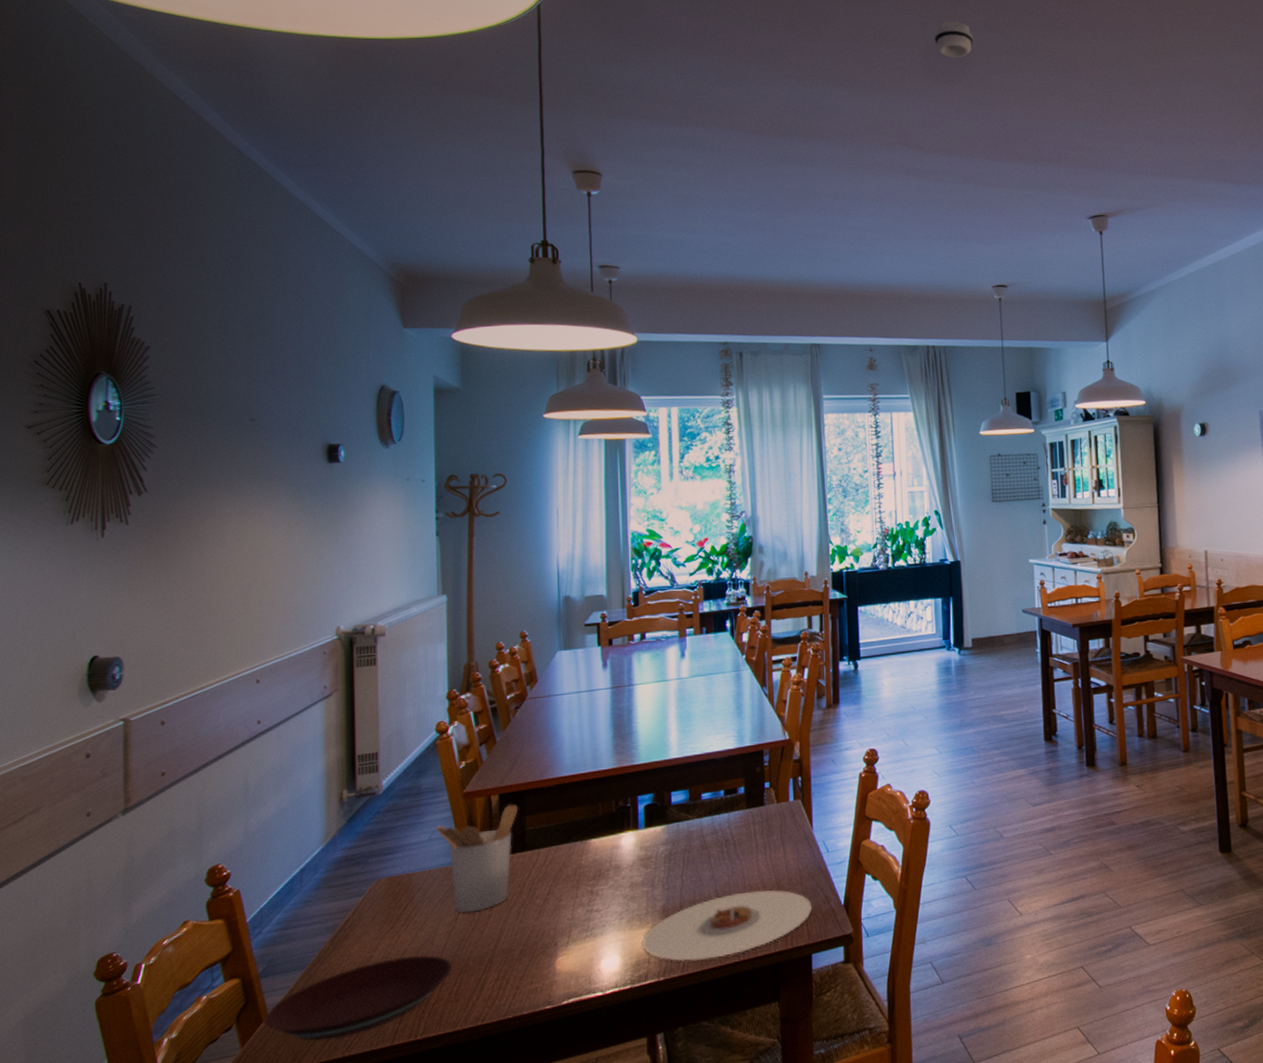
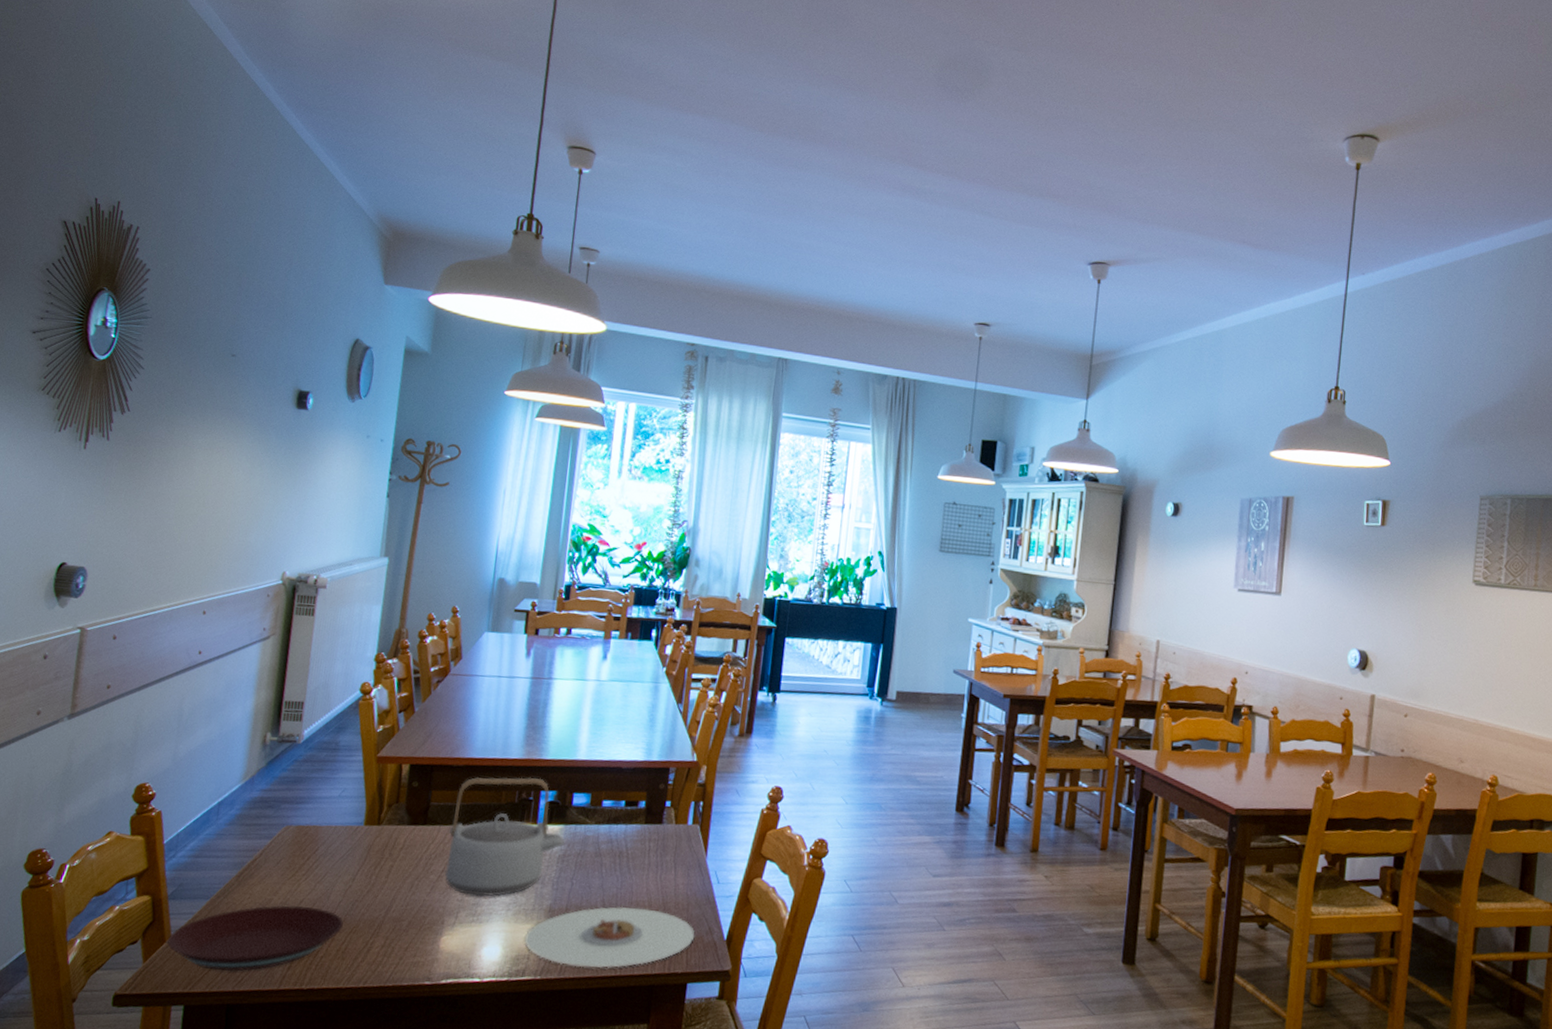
utensil holder: present [436,803,519,913] -> none [347,775,427,876]
teapot: none [549,783,670,912] -> present [444,777,565,897]
smoke detector: present [934,21,974,58] -> none [953,33,996,74]

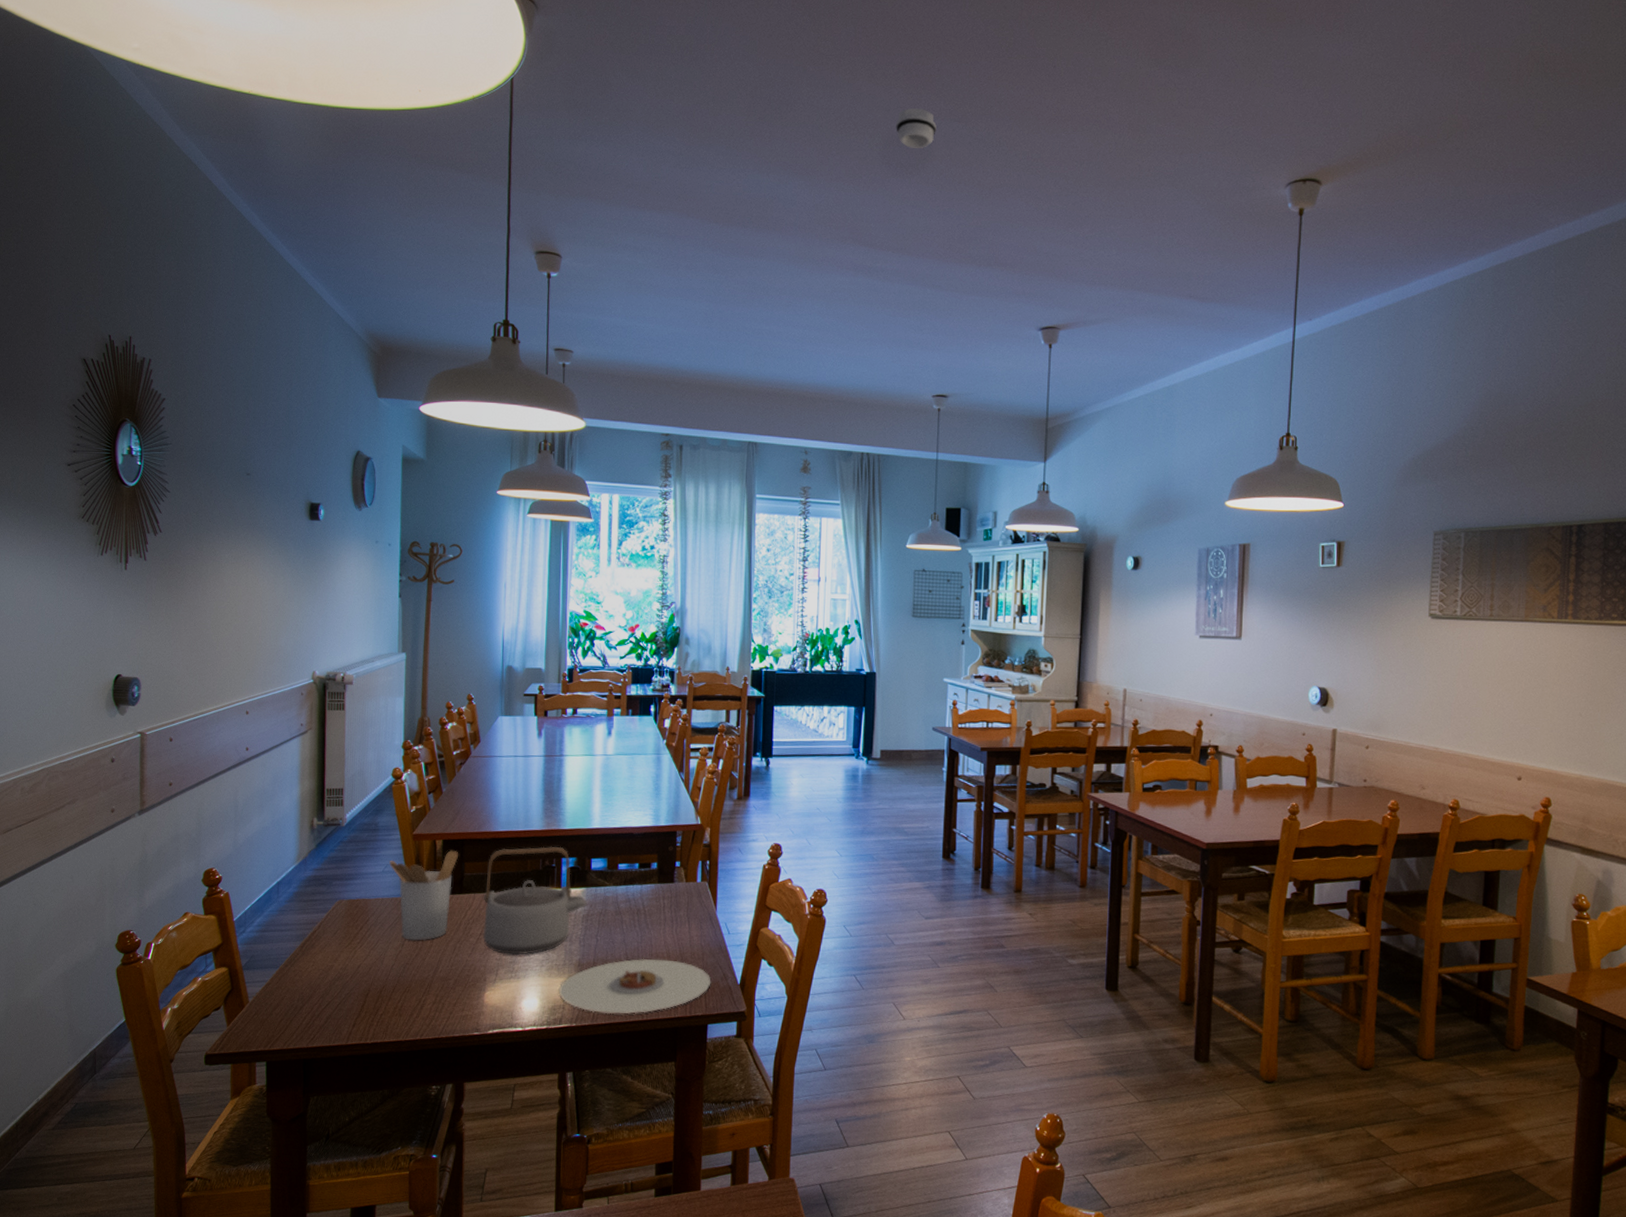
plate: present [166,905,343,971] -> none [245,970,397,1031]
utensil holder: none [347,775,427,876] -> present [389,849,459,941]
smoke detector: none [953,33,996,74] -> present [896,108,937,148]

